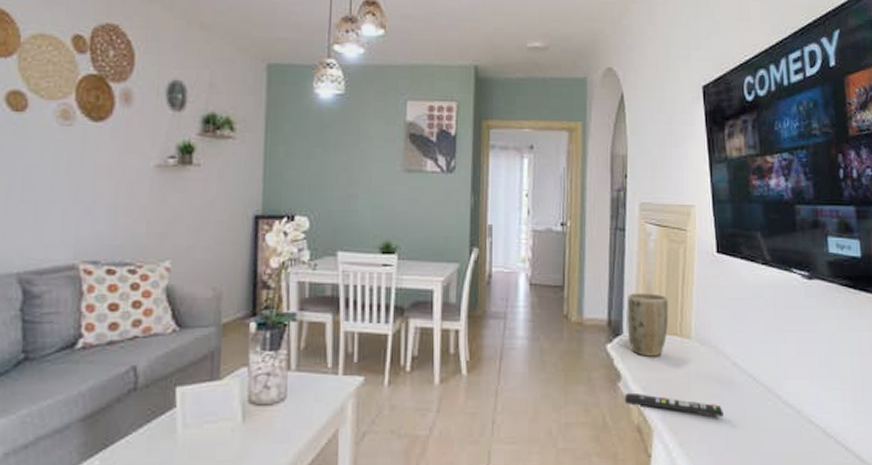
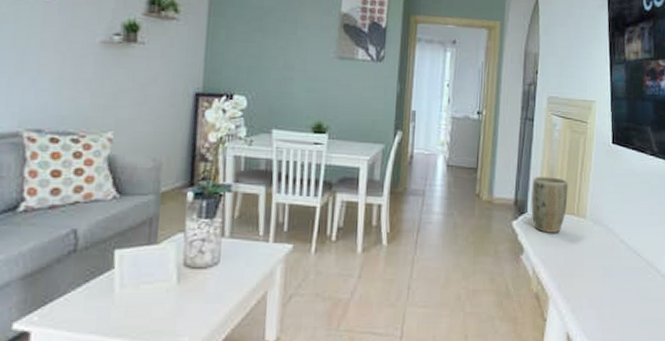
remote control: present [624,392,723,418] -> none [525,264,610,288]

